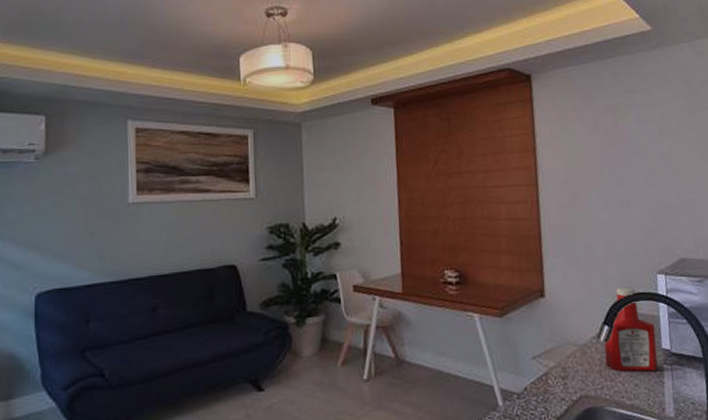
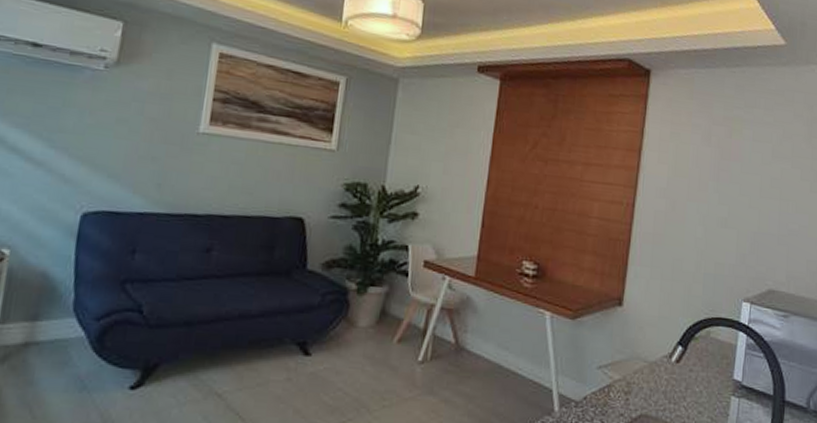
ketchup bottle: present [604,287,658,372] -> none [672,309,730,401]

